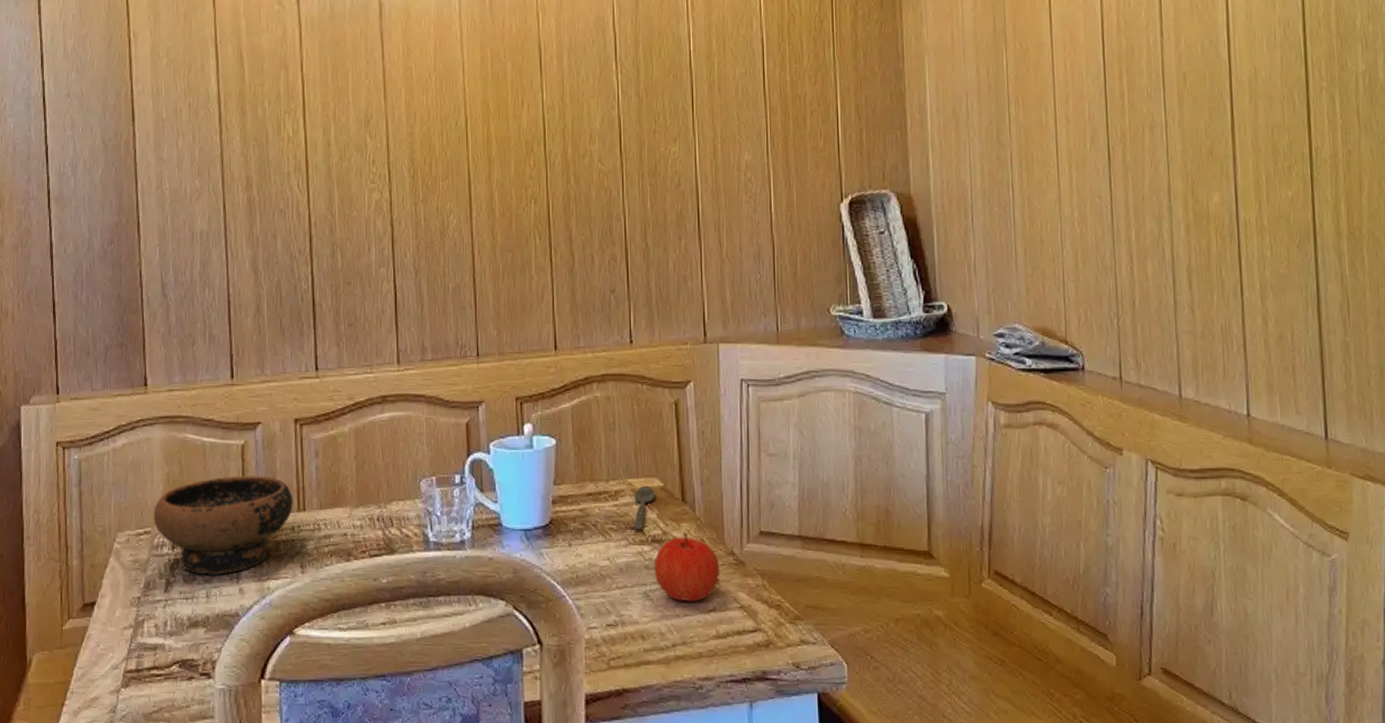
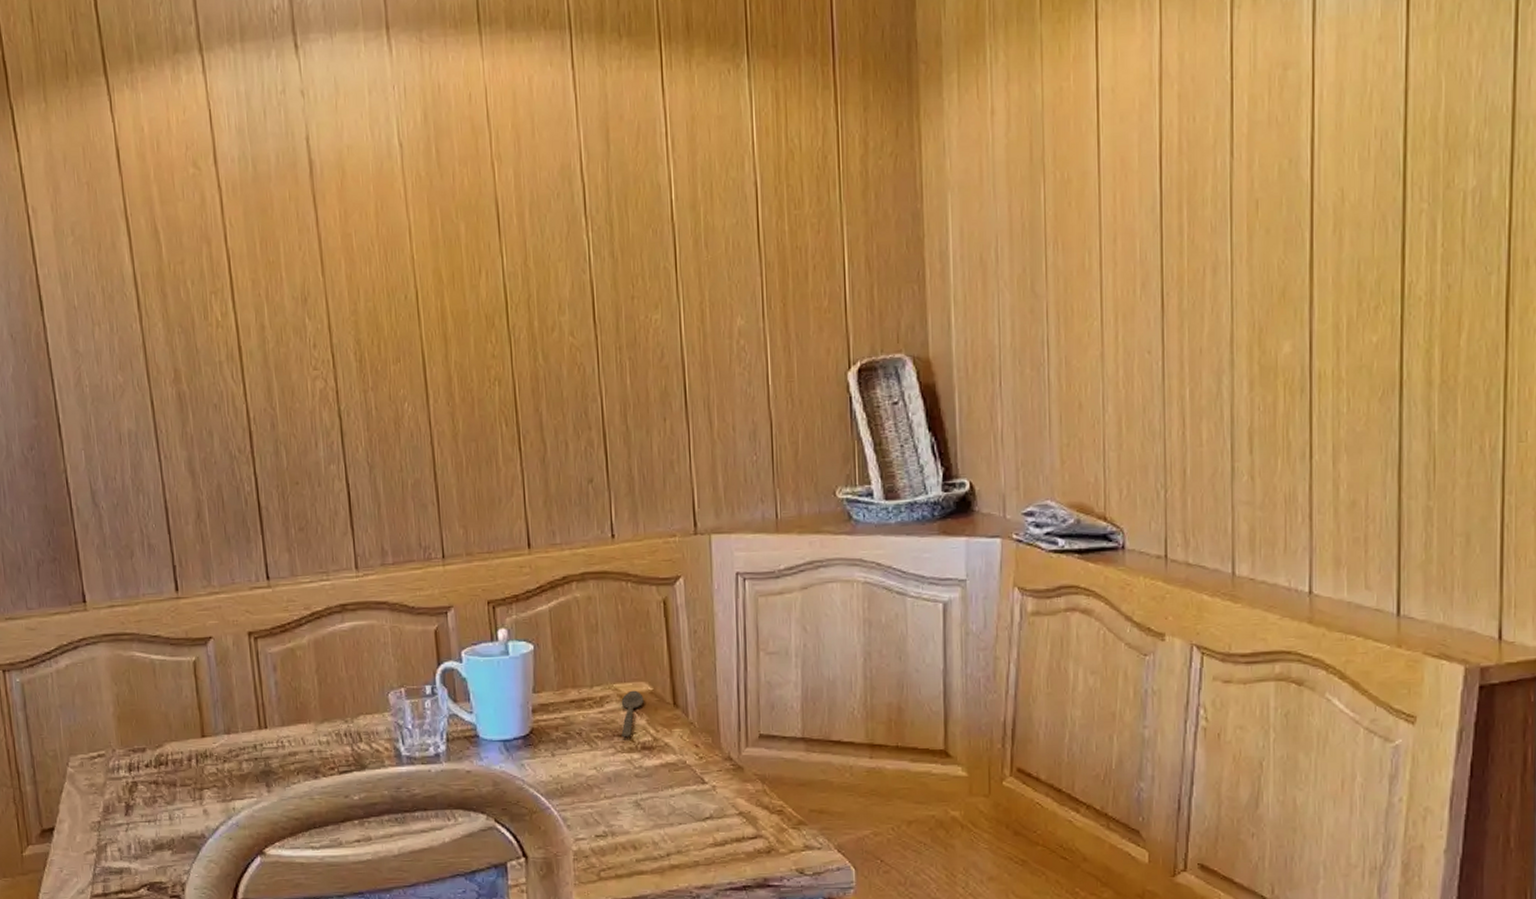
bowl: present [153,476,294,575] -> none [105,693,255,797]
apple: present [654,532,720,602] -> none [644,737,717,810]

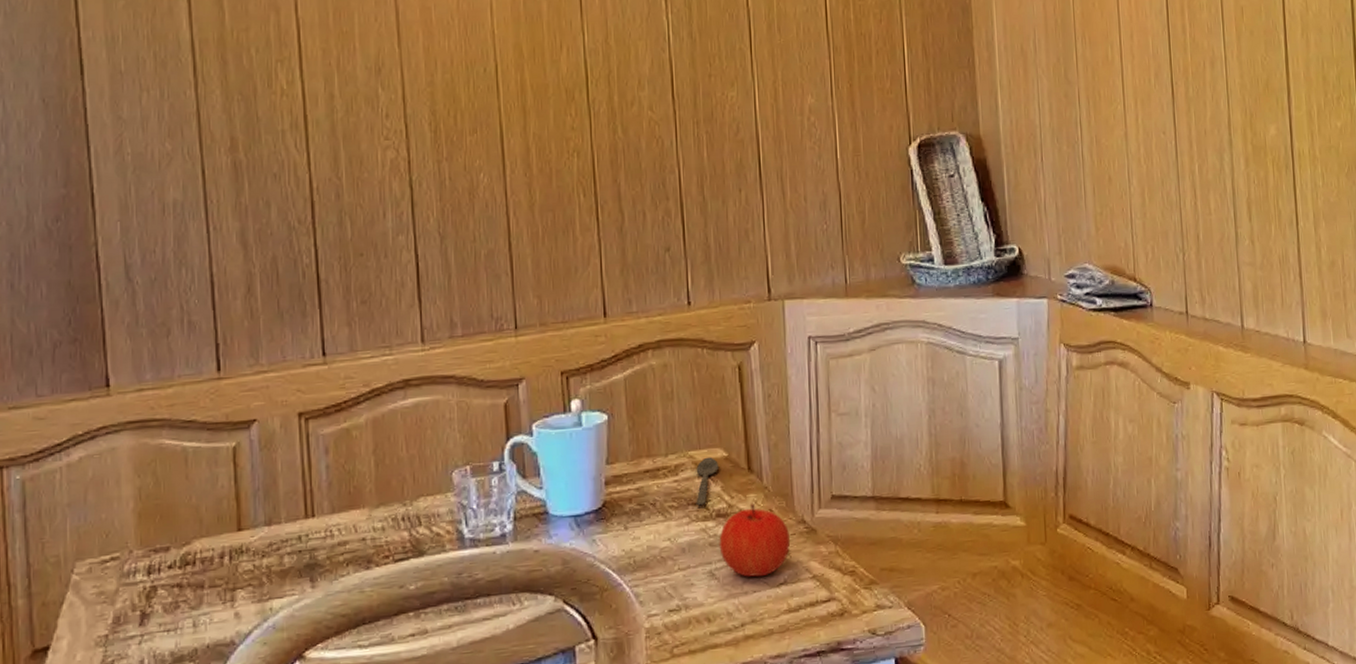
apple: none [644,737,717,810] -> present [719,503,791,577]

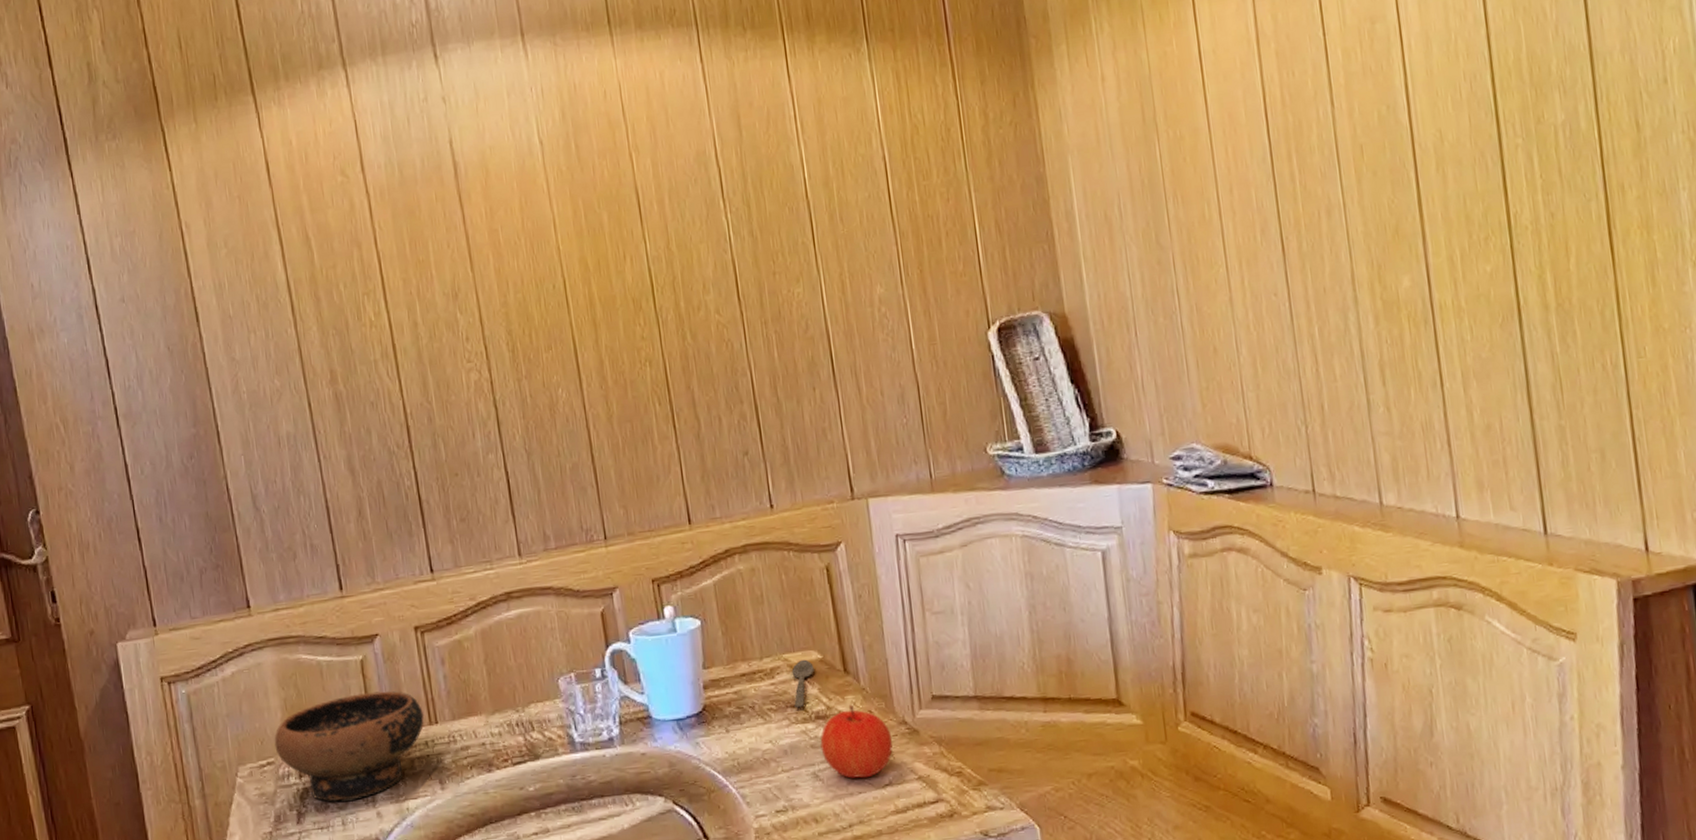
bowl: none [122,481,301,601] -> present [274,691,425,802]

